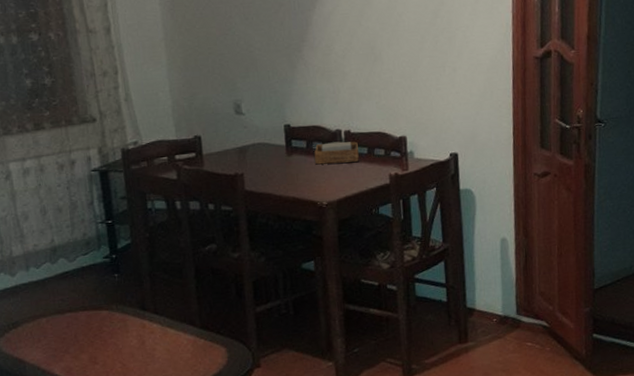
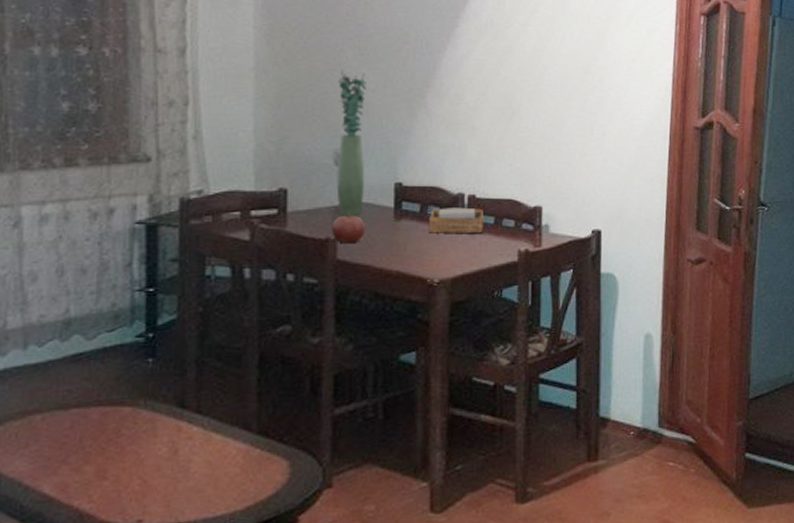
vase: none [230,33,261,156] -> present [336,70,366,218]
fruit: none [238,151,265,178] -> present [331,212,365,244]

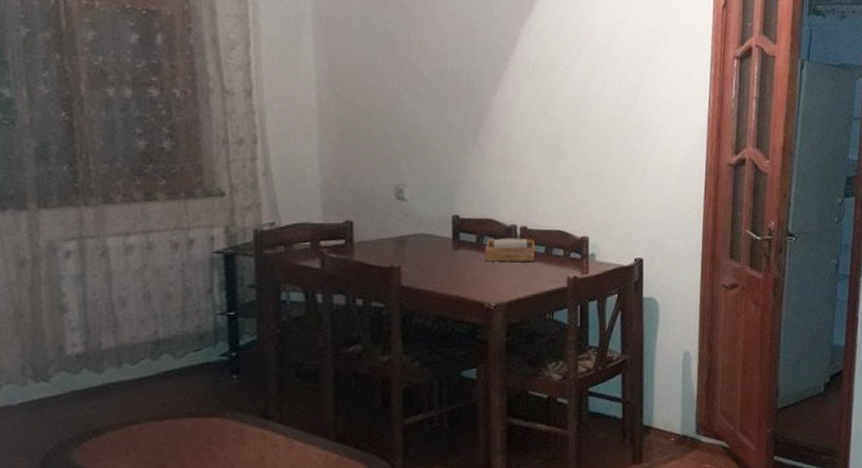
fruit: present [331,212,365,244] -> none [395,242,426,272]
vase: present [336,70,366,218] -> none [396,110,425,247]

